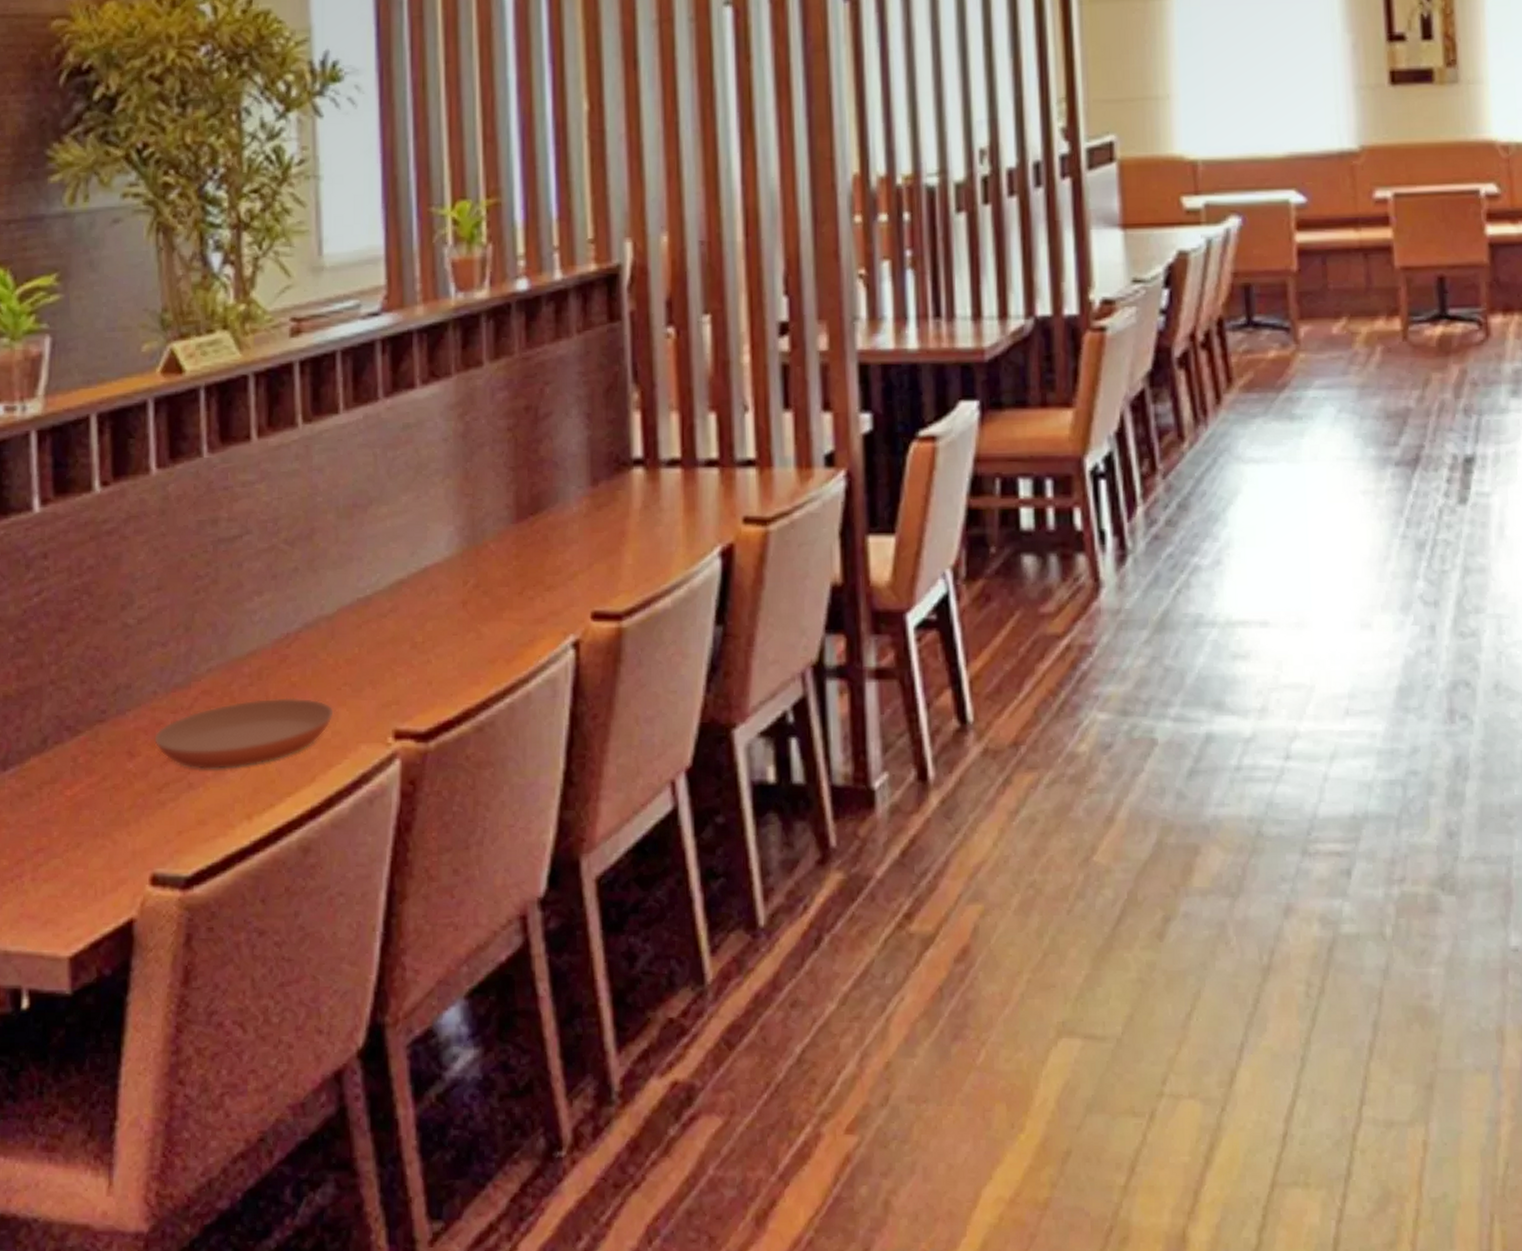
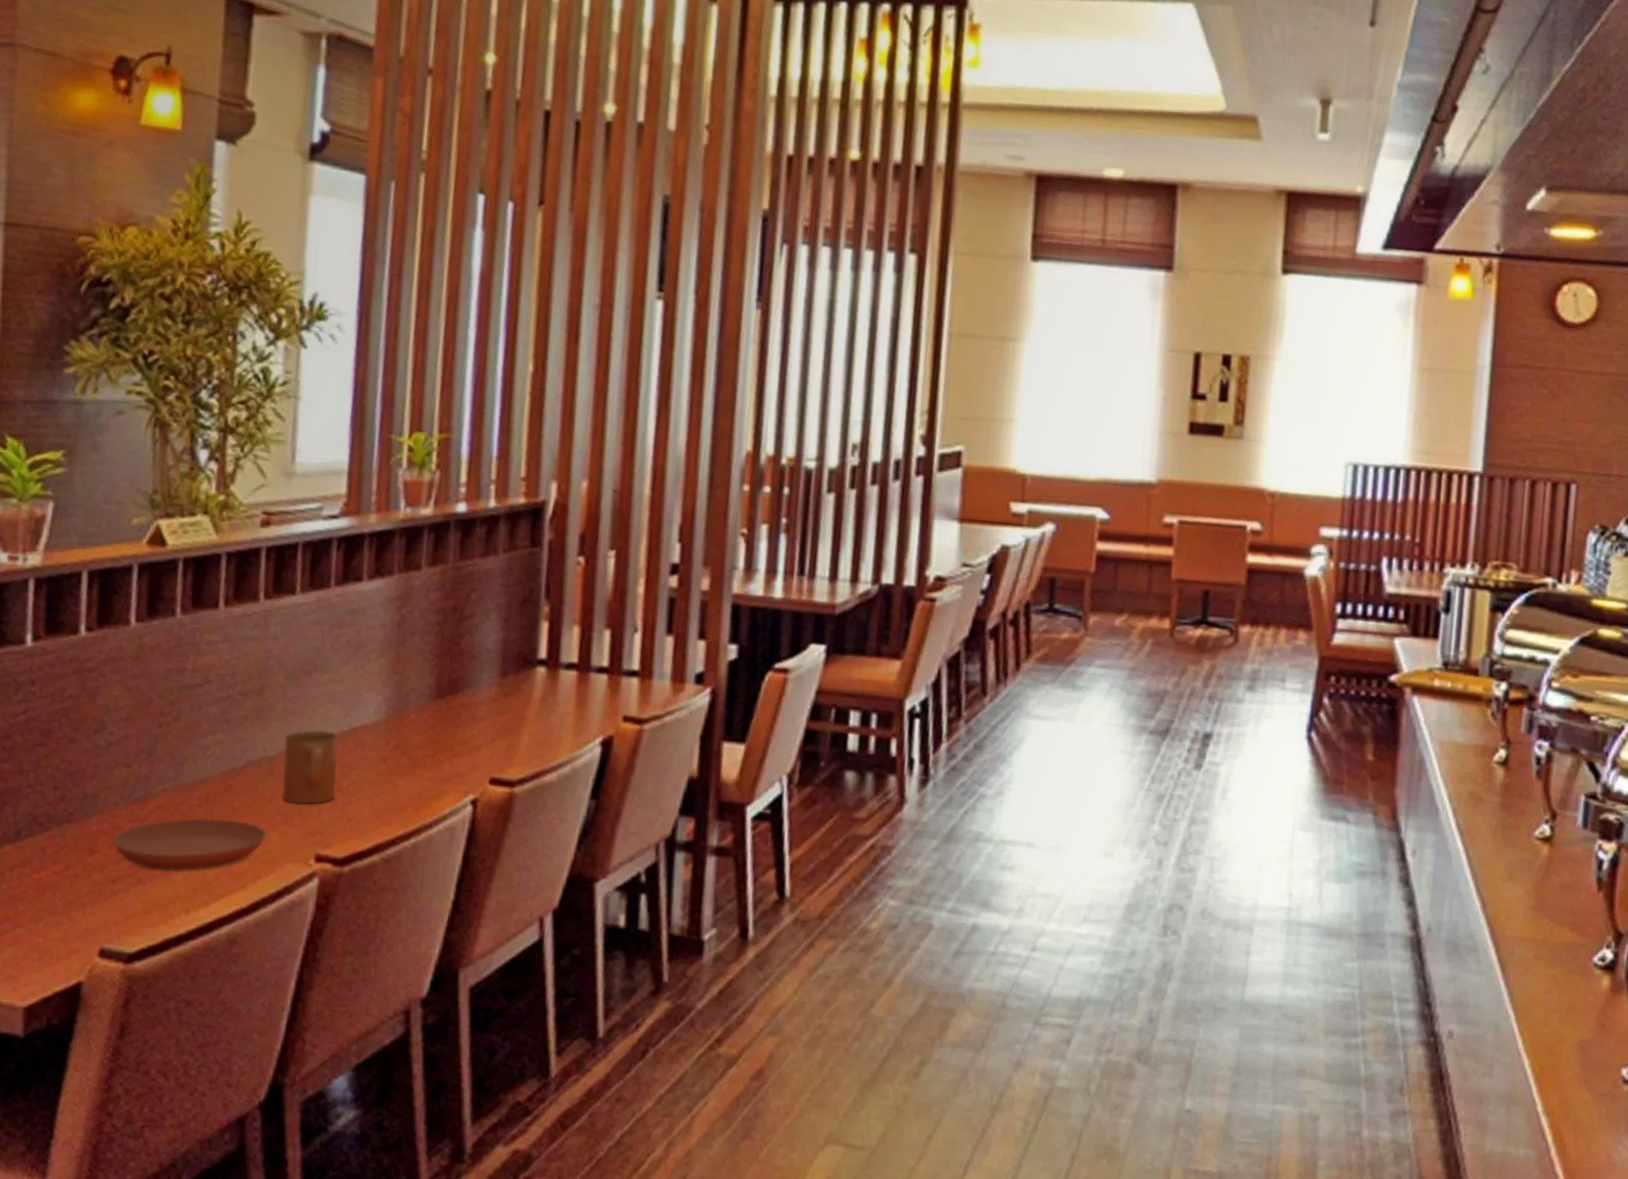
cup: none [343,575,411,670] -> present [282,729,339,805]

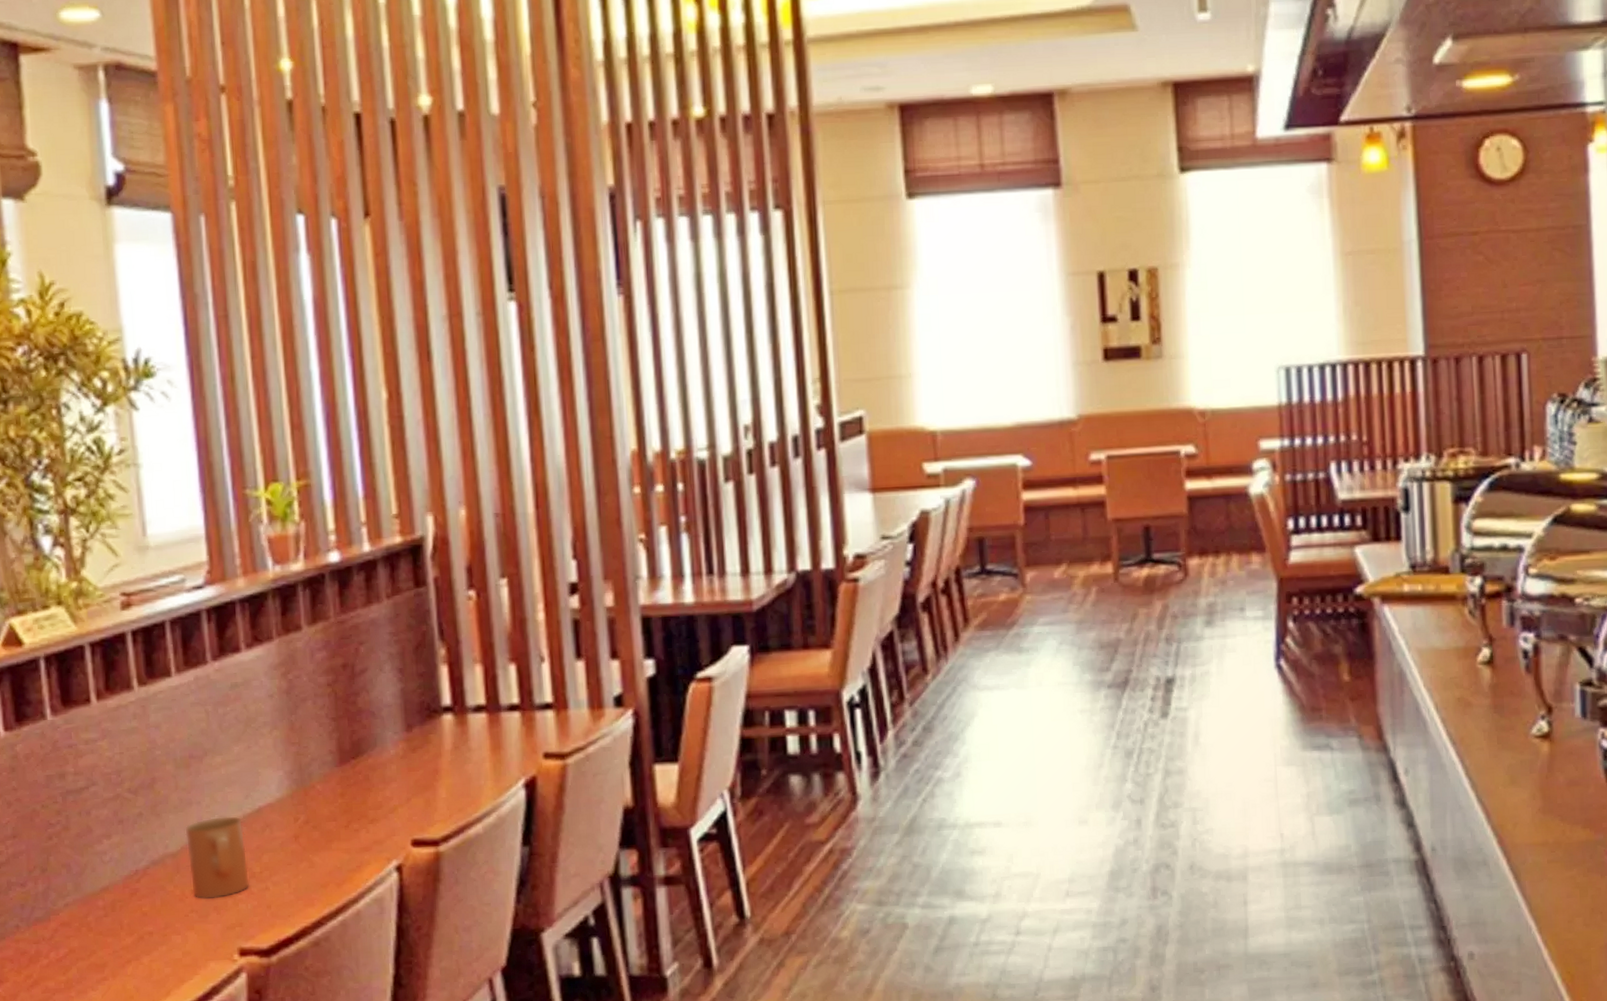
saucer: present [113,818,267,871] -> none [20,925,183,990]

